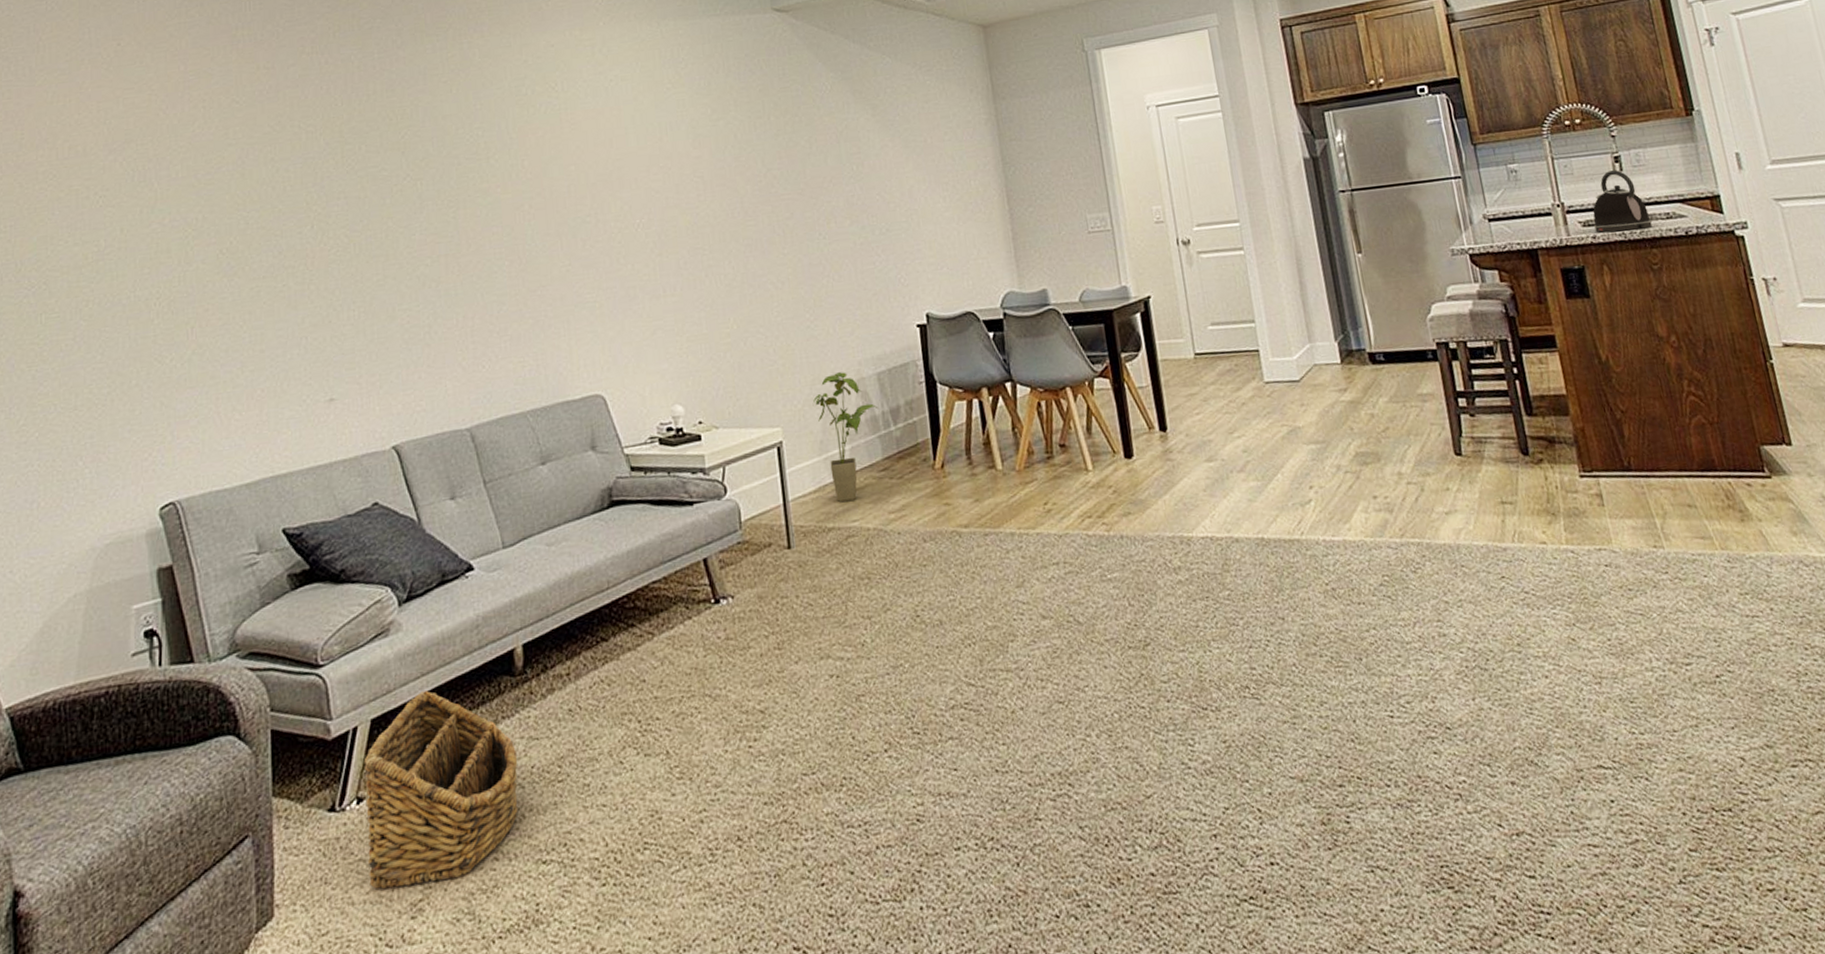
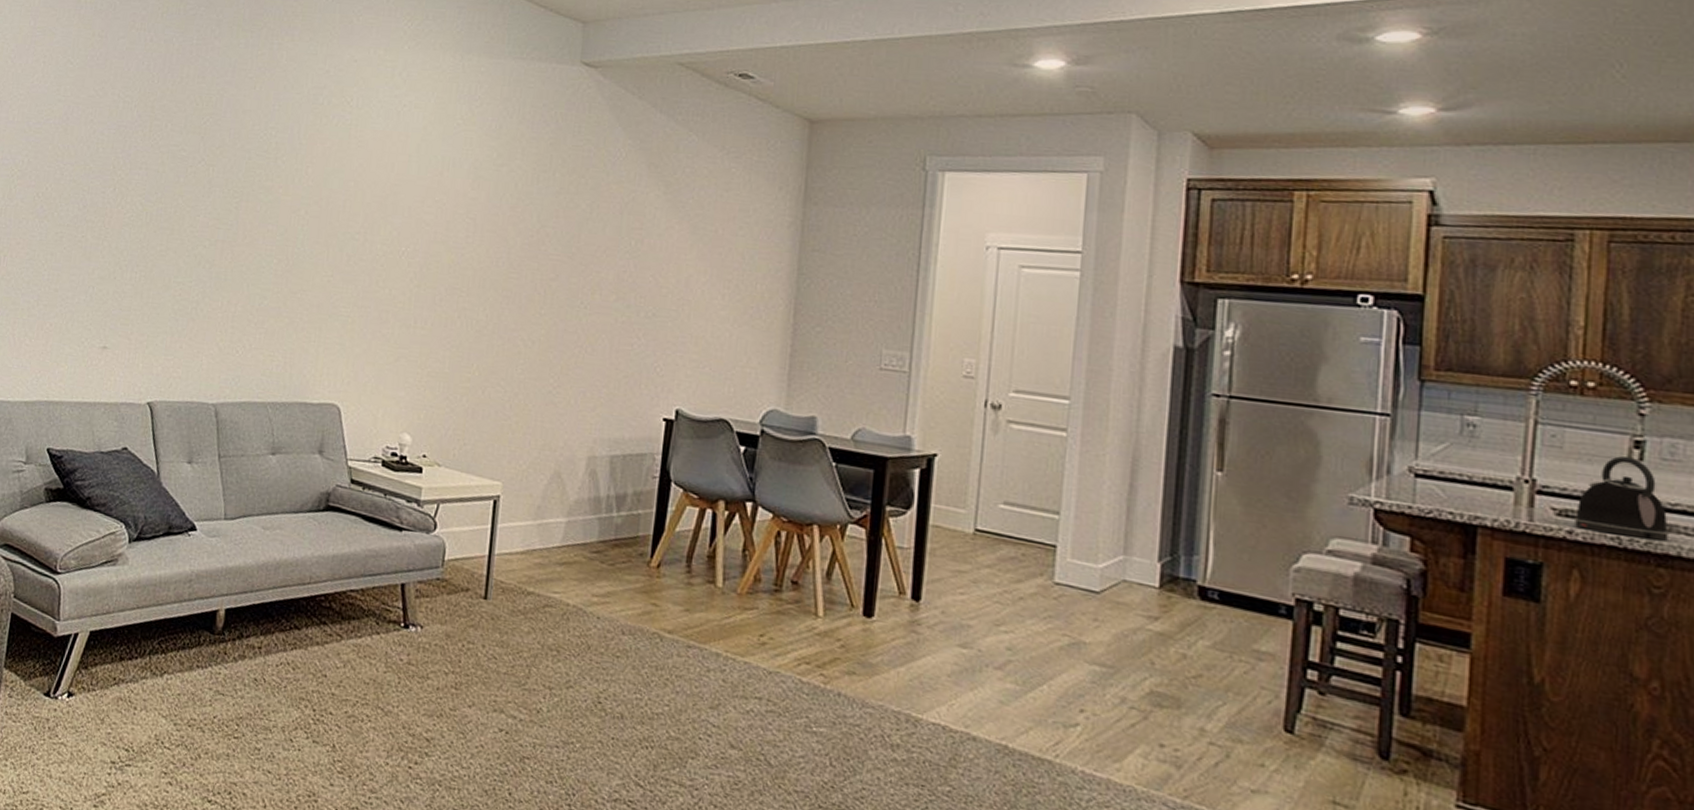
basket: present [363,690,518,889] -> none [66,621,204,787]
house plant: present [812,372,879,502] -> none [538,444,604,572]

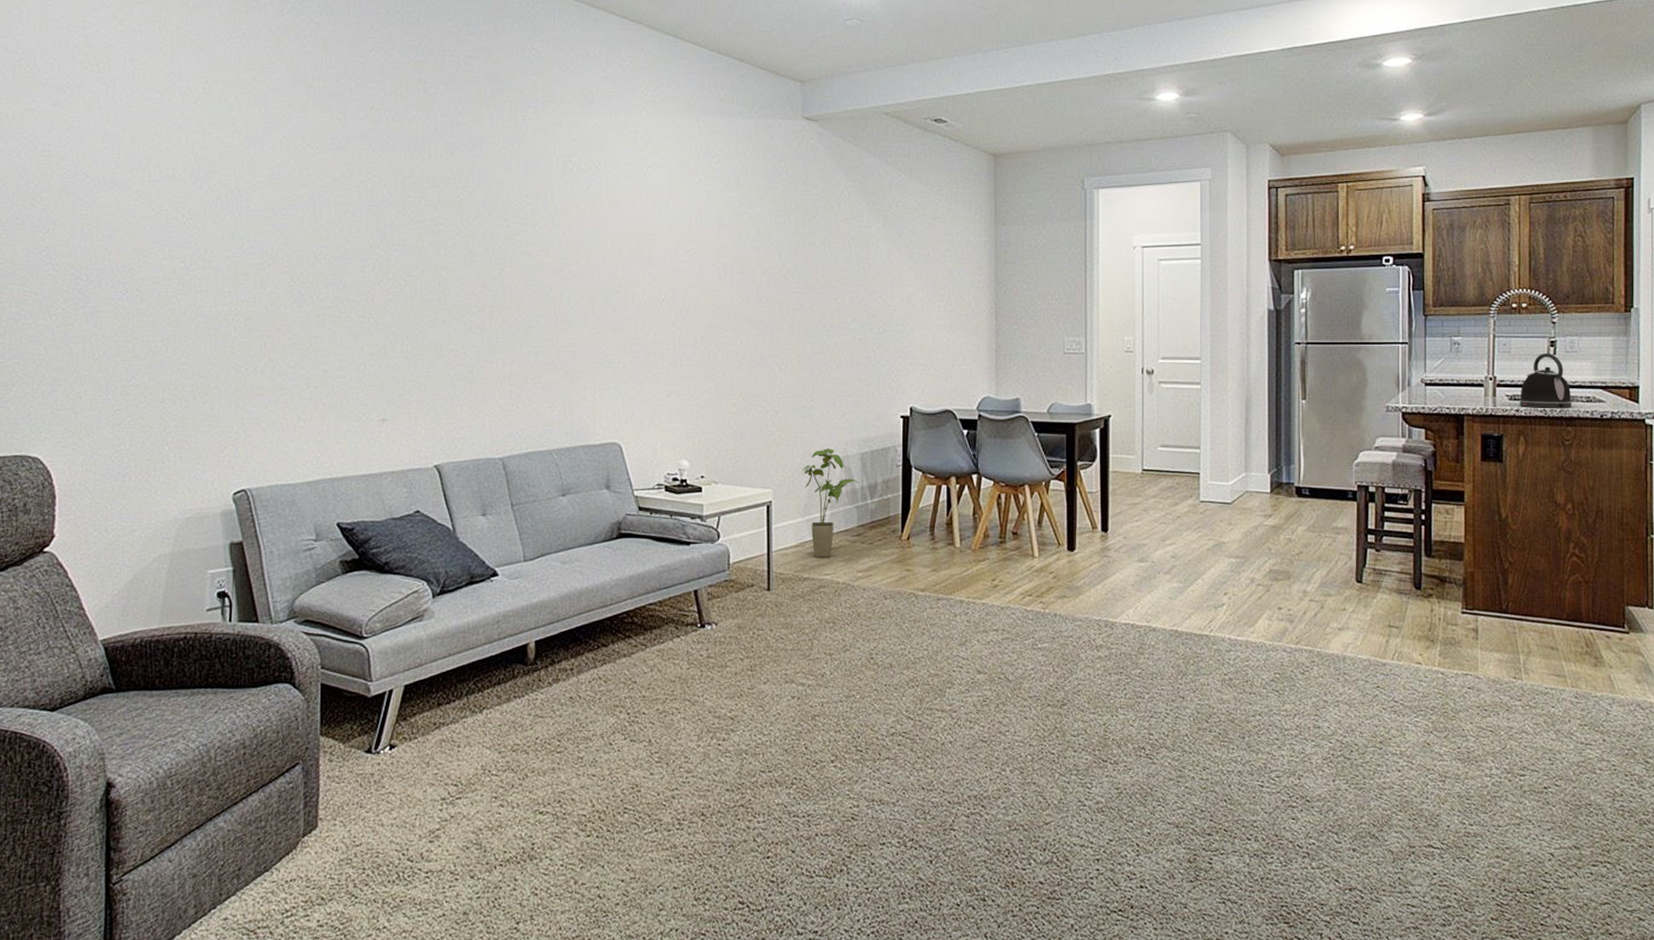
house plant: none [538,444,604,572] -> present [801,449,859,557]

